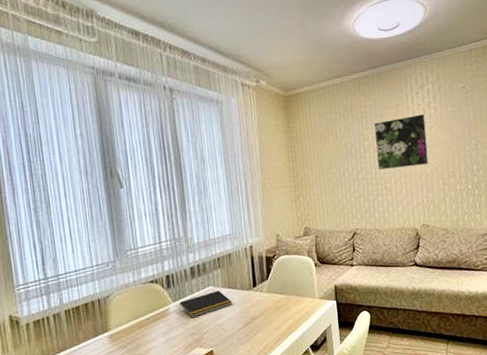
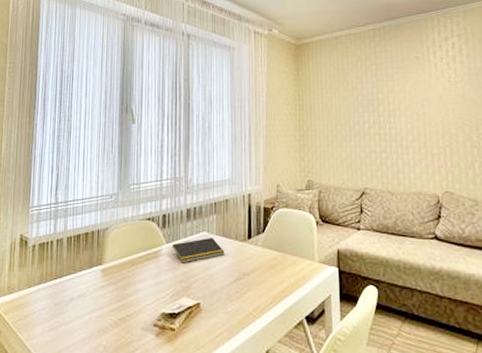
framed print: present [374,114,429,171] -> none [389,68,453,126]

